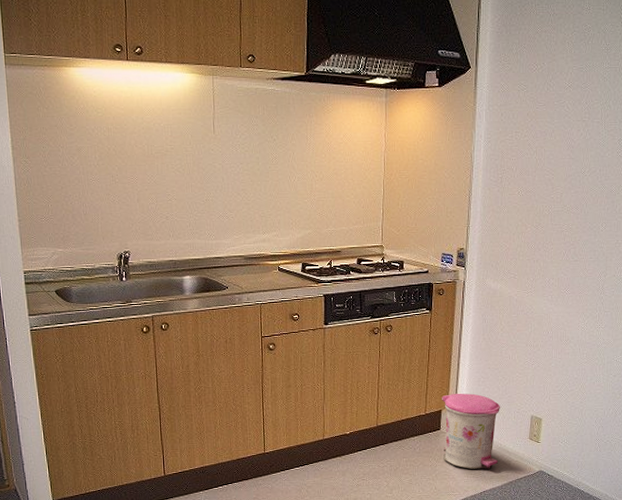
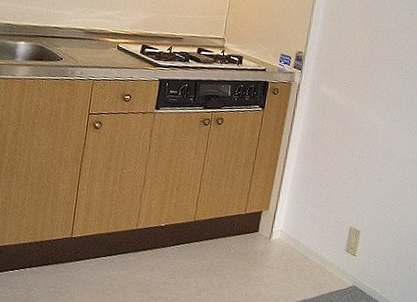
trash can: present [442,393,501,469] -> none [258,195,322,279]

